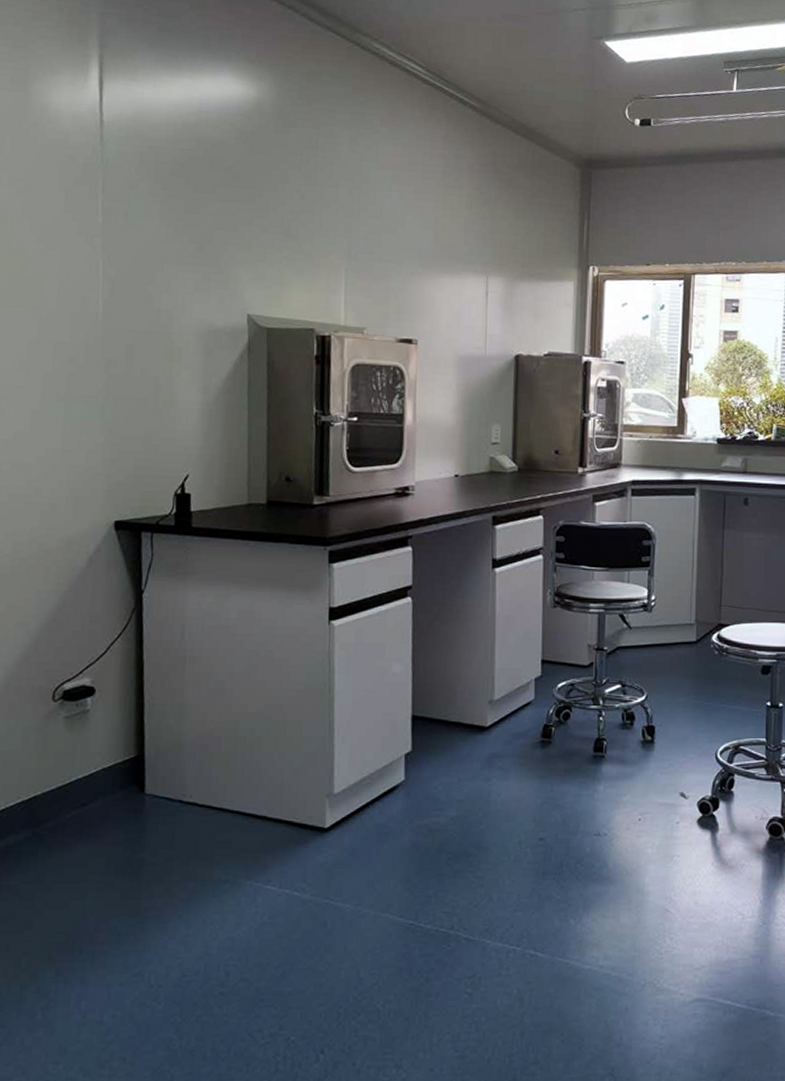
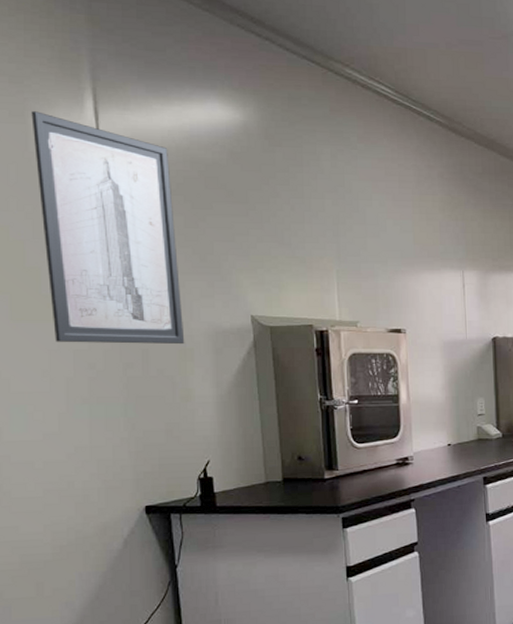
wall art: none [32,78,174,343] -> present [31,111,185,345]

